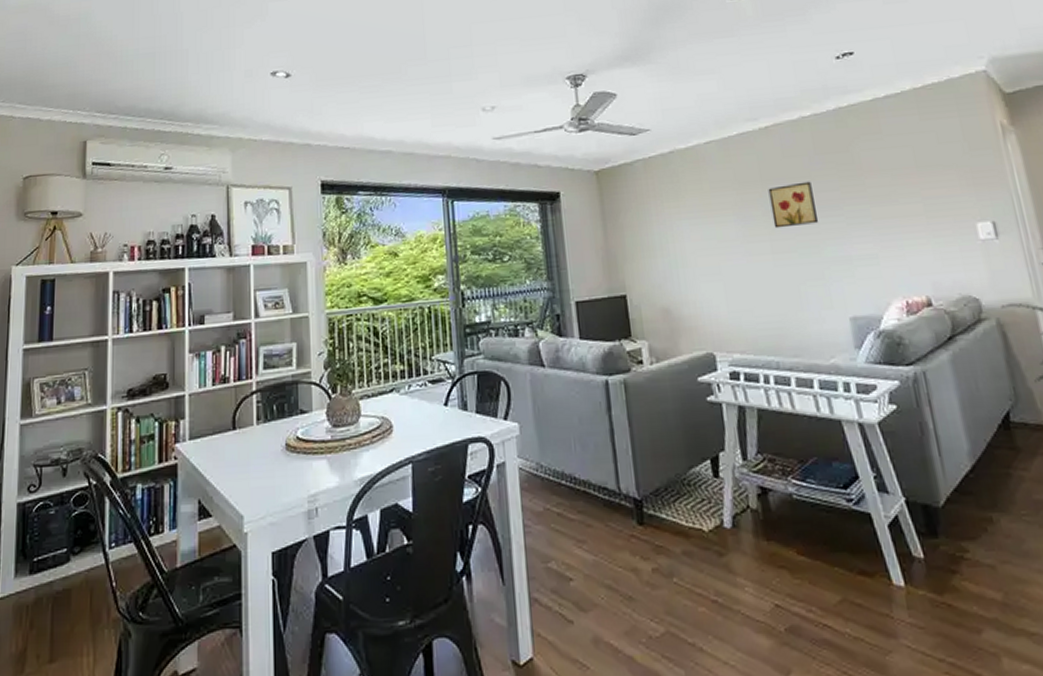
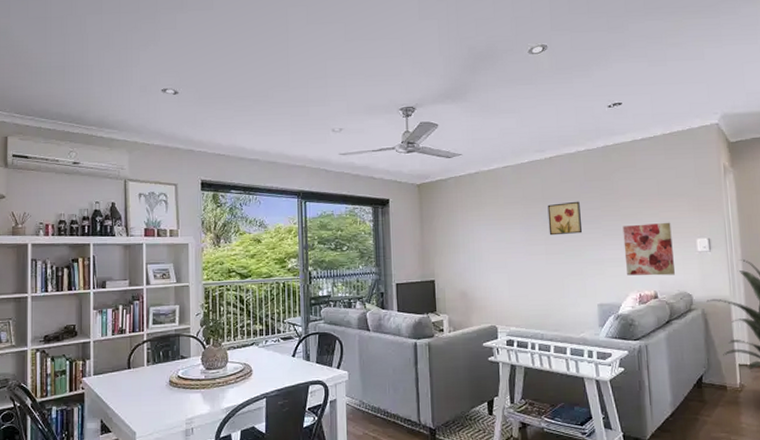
wall art: none [872,202,952,277] -> present [622,222,675,276]

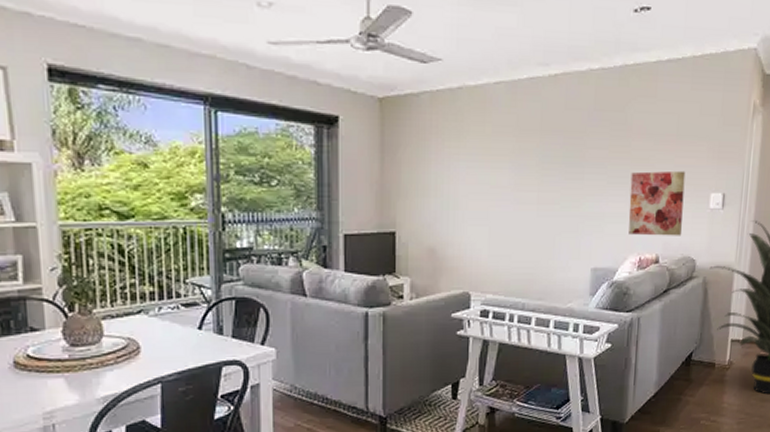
wall art: present [547,201,583,236] -> none [544,136,585,180]

